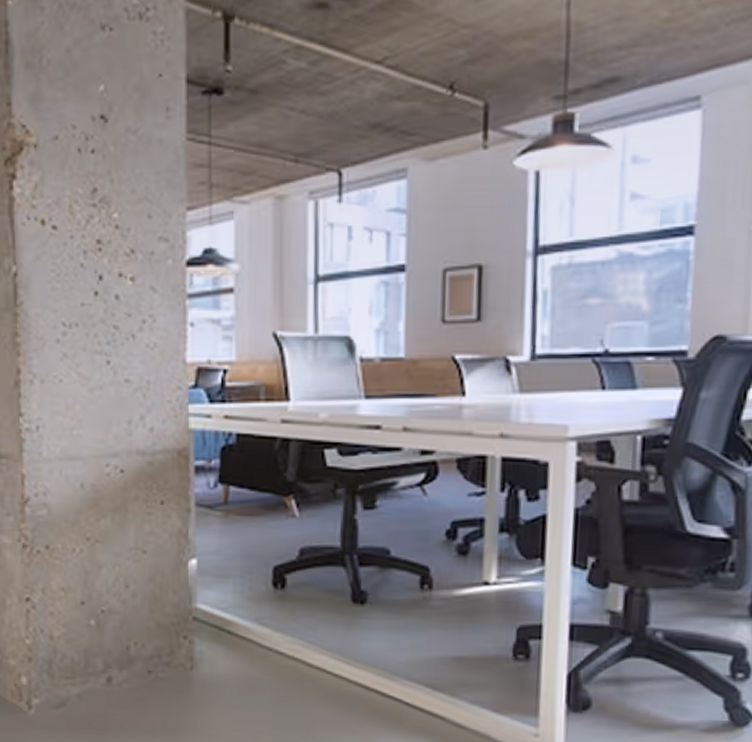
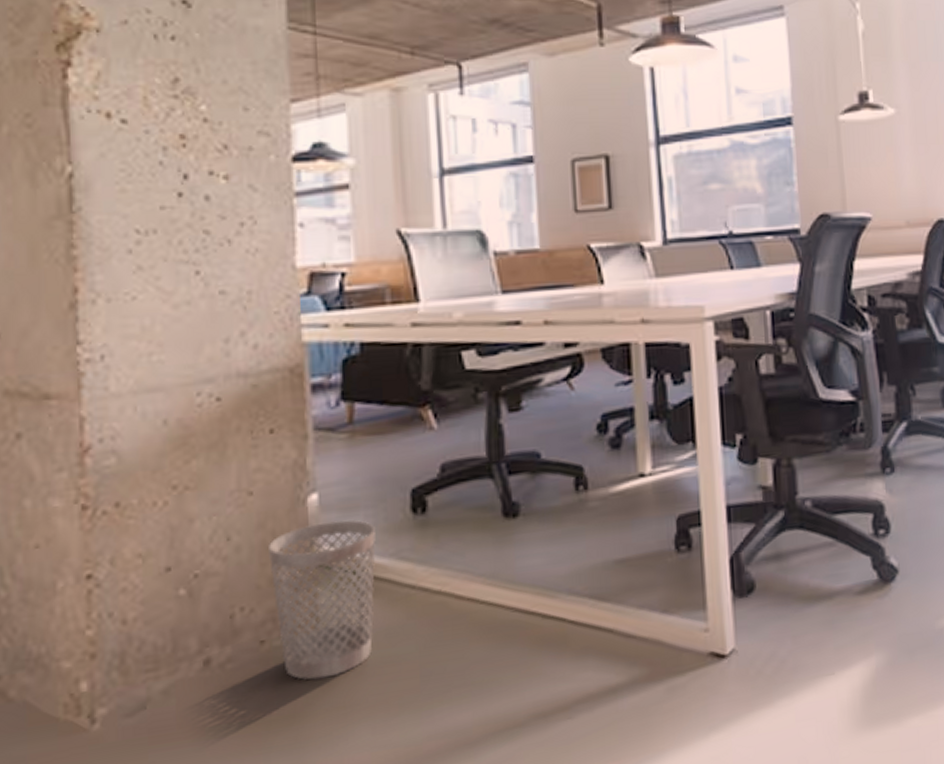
wastebasket: none [157,584,242,710] -> present [269,519,376,681]

